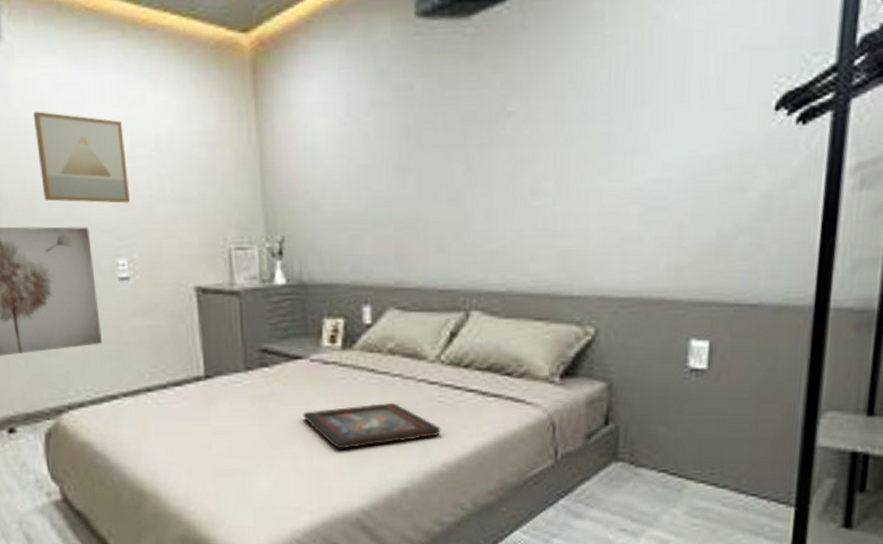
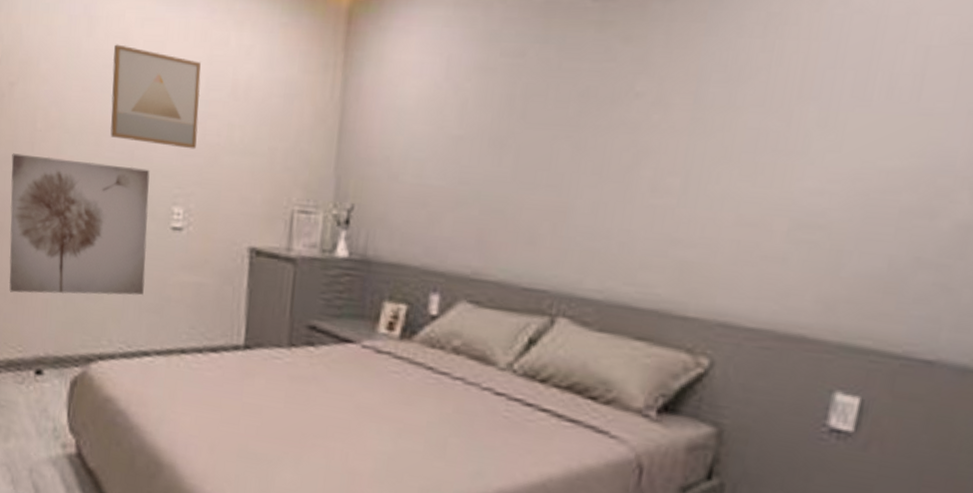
decorative tray: present [303,403,441,449] -> none [344,403,501,458]

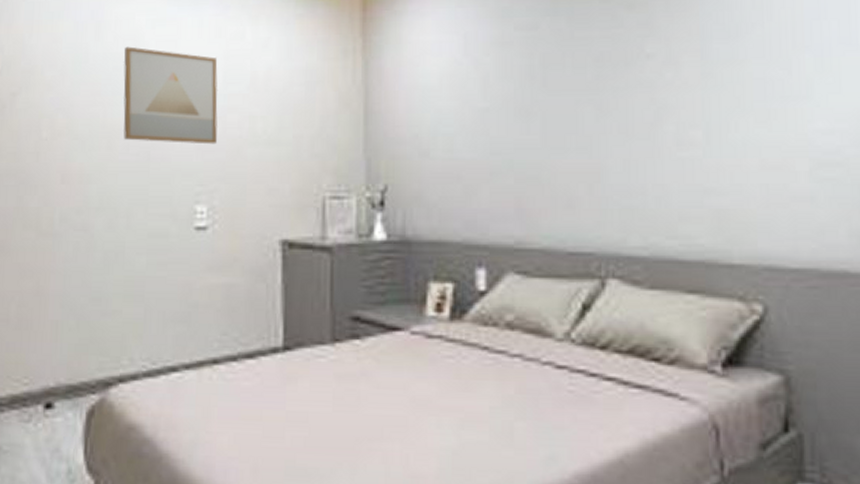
wall art: present [8,153,150,296] -> none [11,165,169,317]

